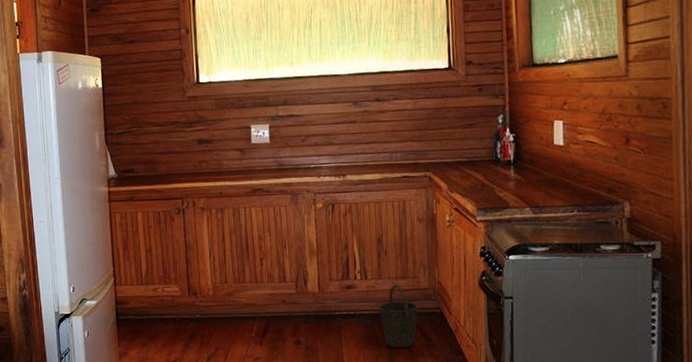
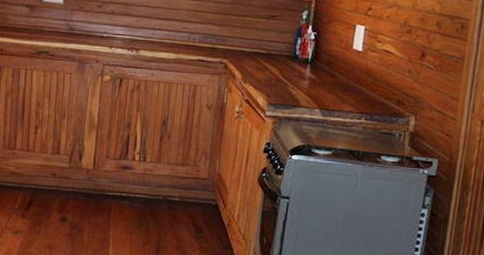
bucket: present [378,284,419,348] -> none [153,170,194,237]

